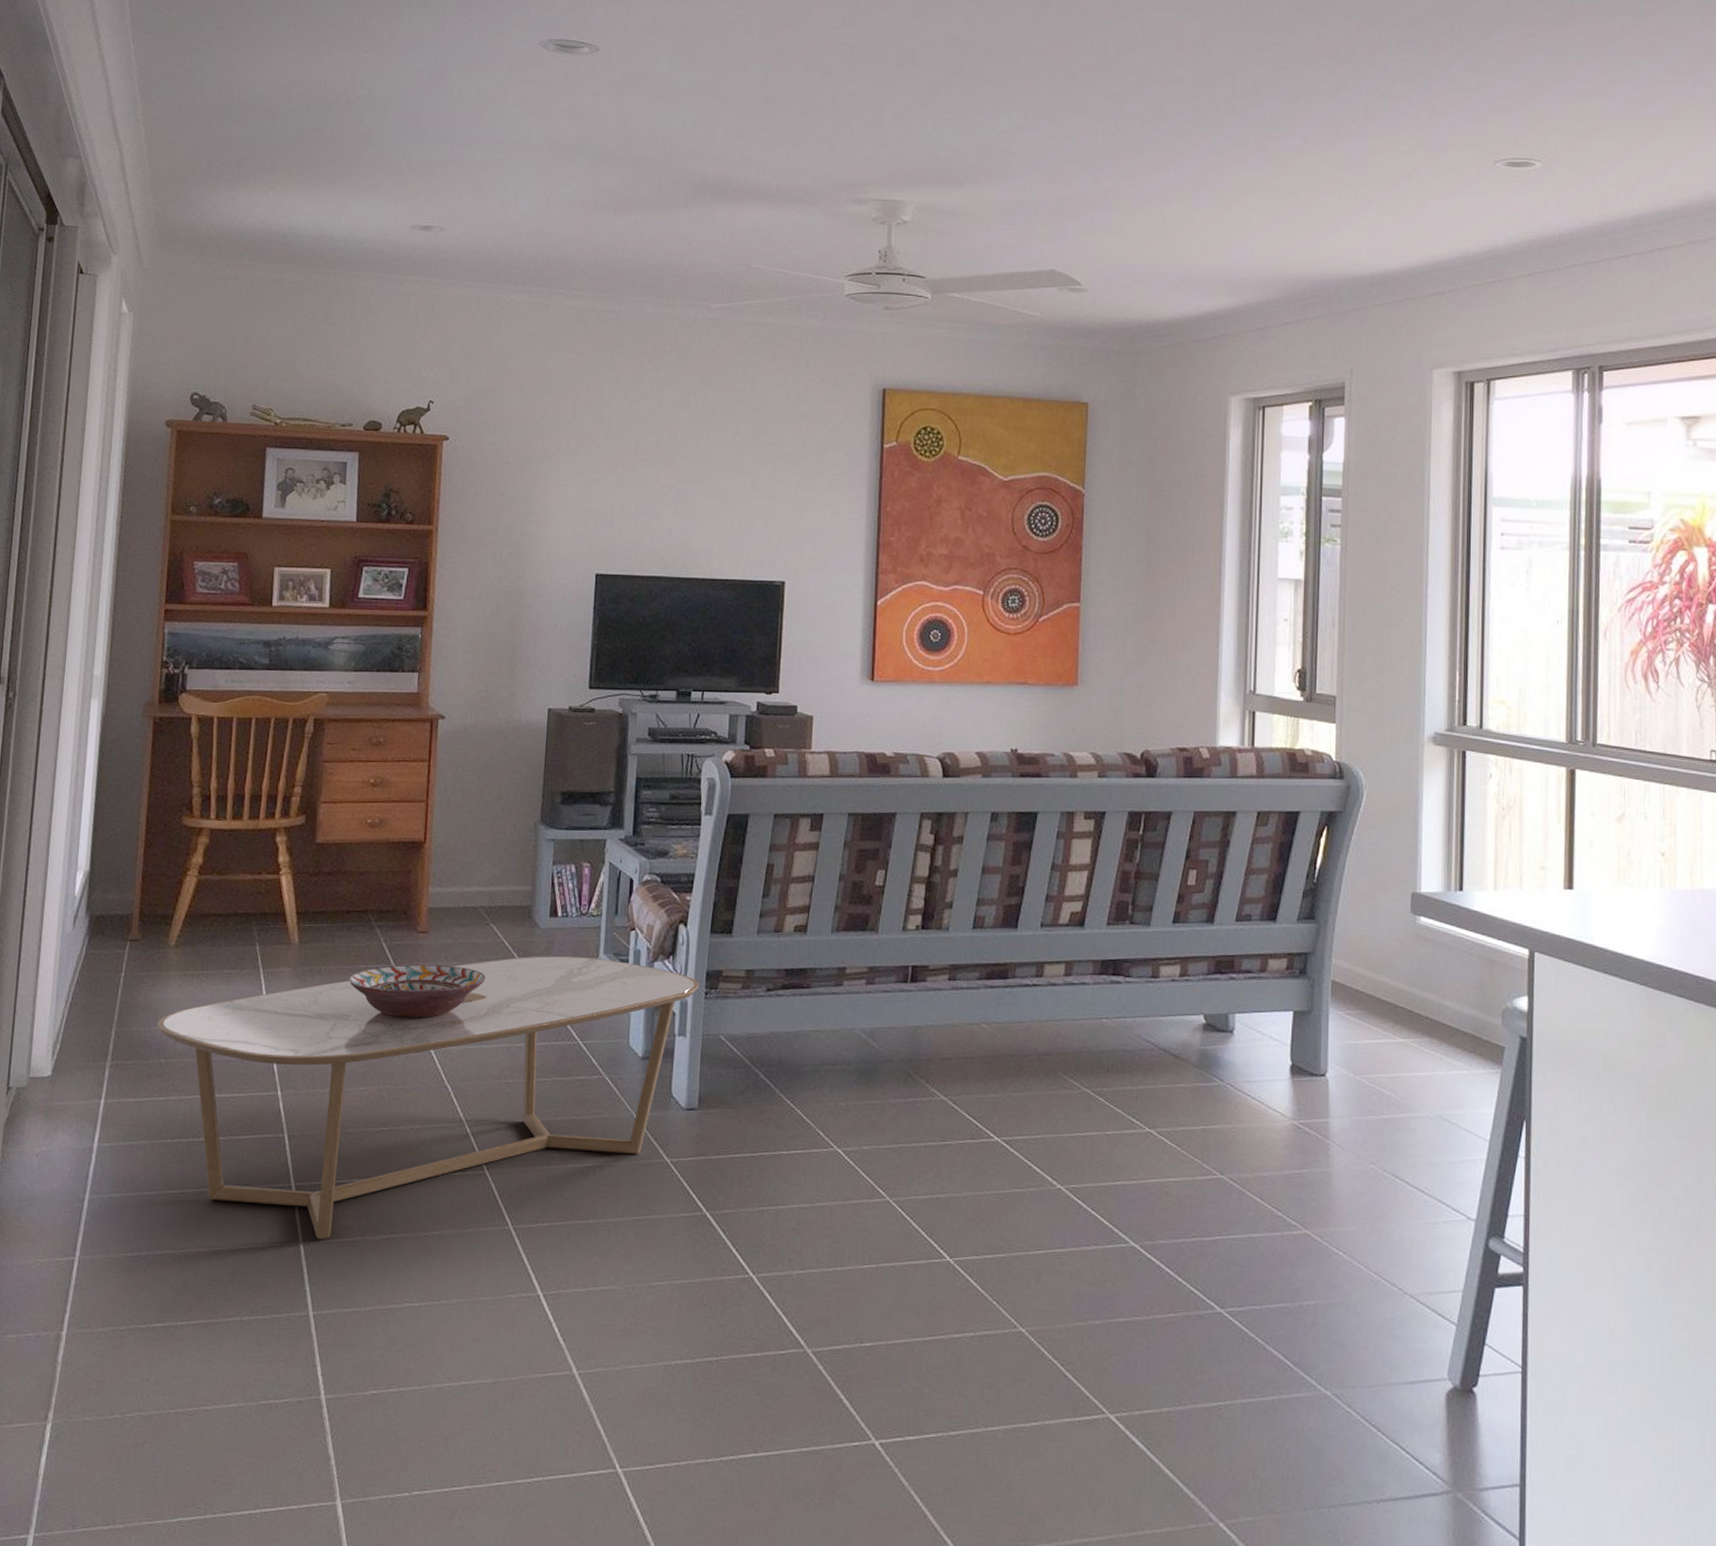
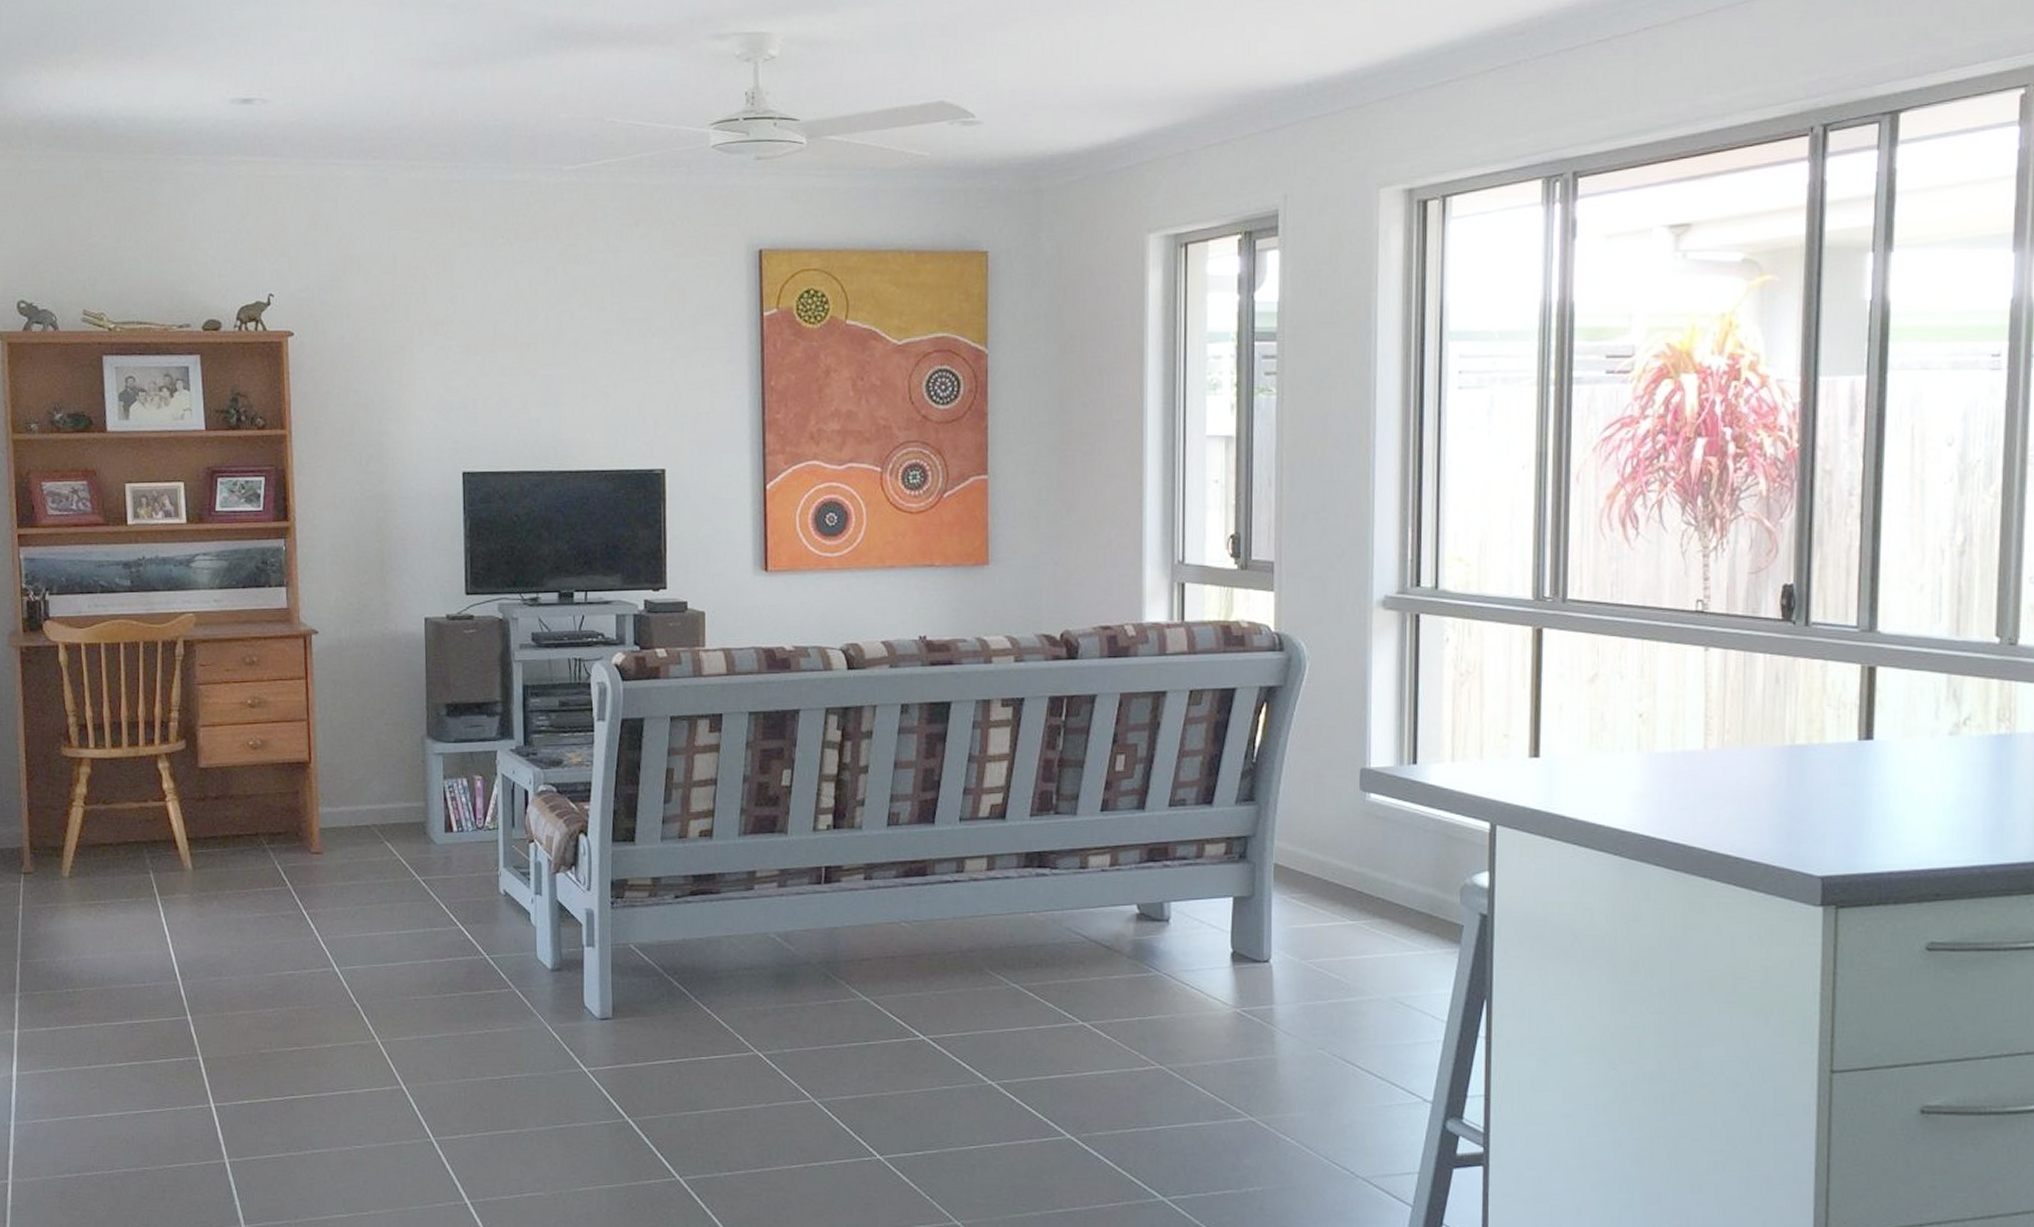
coffee table: present [157,956,699,1239] -> none [60,871,604,1156]
decorative bowl: present [348,964,486,1018] -> none [246,885,385,939]

